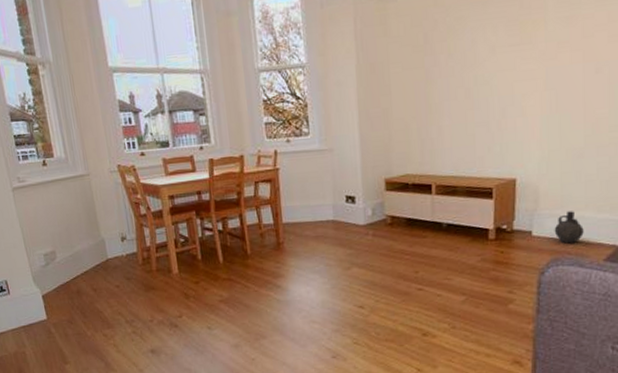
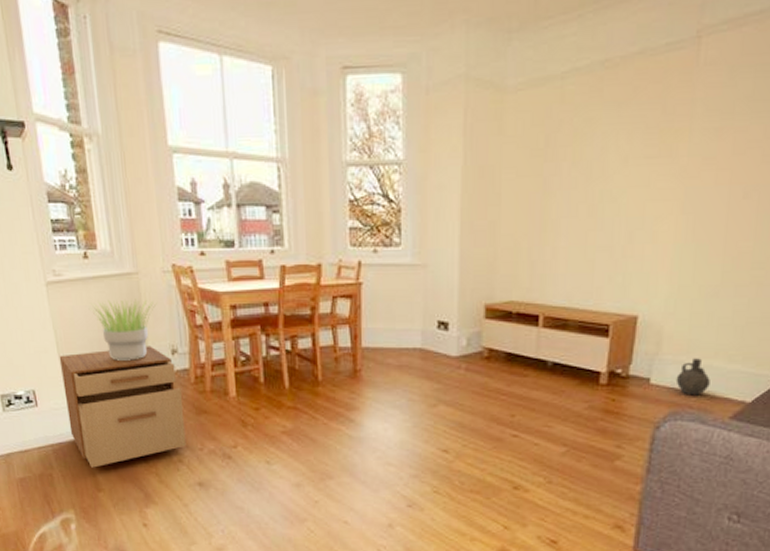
filing cabinet: none [26,235,139,344] -> present [59,346,187,468]
potted plant: none [49,196,106,250] -> present [88,299,156,360]

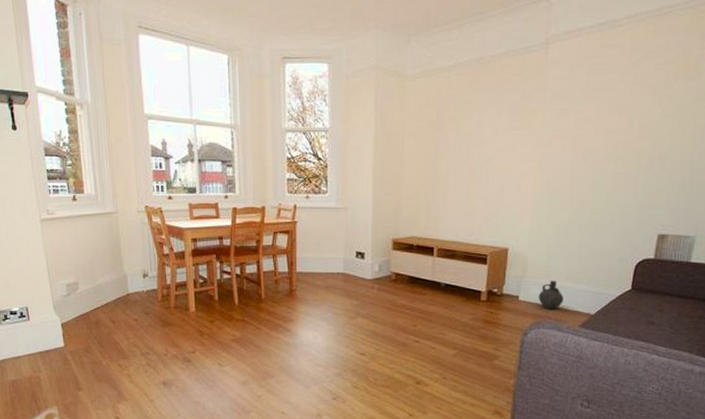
filing cabinet: present [59,346,187,468] -> none [49,271,154,371]
potted plant: present [88,299,156,360] -> none [75,233,131,283]

